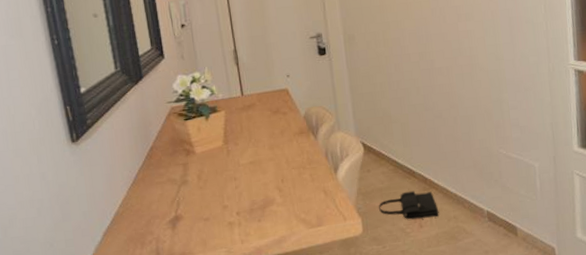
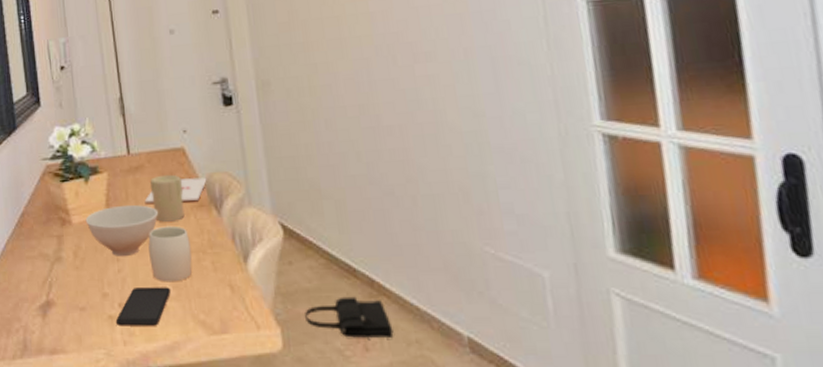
bowl: none [207,135,268,176] -> present [85,205,159,256]
mobile phone: none [234,196,279,230] -> present [115,287,171,326]
magazine: none [256,111,306,134] -> present [144,177,207,203]
mug: none [259,149,295,193] -> present [148,226,193,283]
candle: none [260,110,289,147] -> present [150,174,185,222]

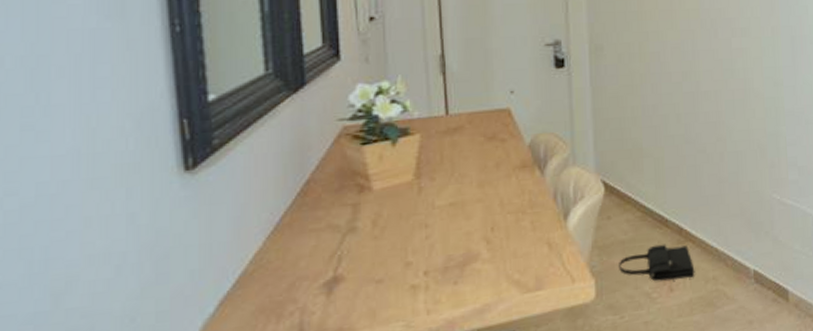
bowl: present [85,205,159,256] -> none [389,167,477,222]
mobile phone: present [115,287,171,326] -> none [419,250,485,296]
magazine: present [144,177,207,203] -> none [462,138,532,166]
mug: present [148,226,193,283] -> none [463,187,511,246]
candle: present [150,174,185,222] -> none [469,135,506,184]

